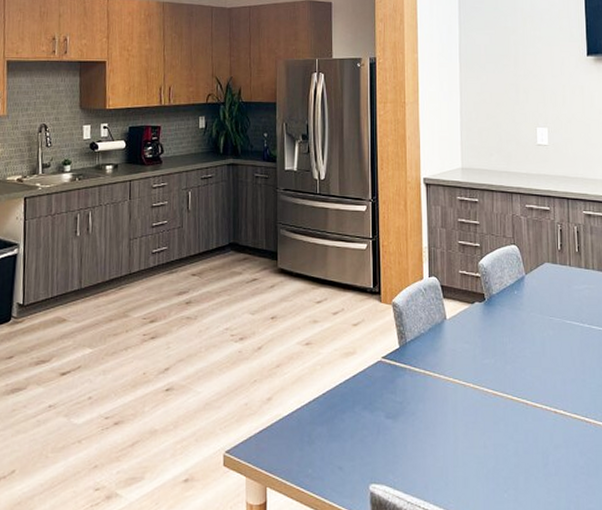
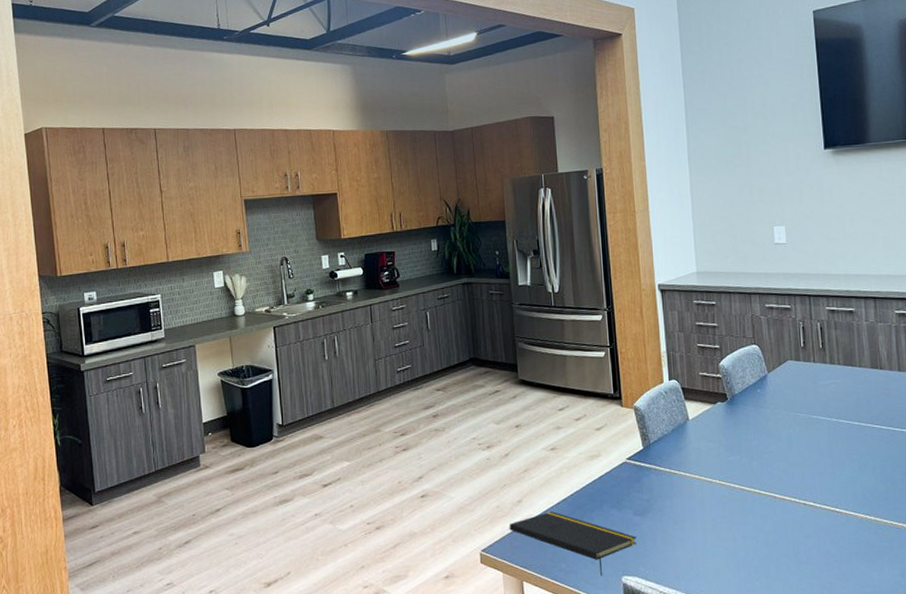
notepad: none [256,411,387,484] -> present [509,511,637,576]

